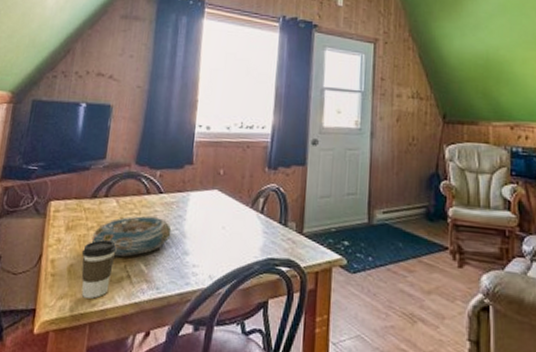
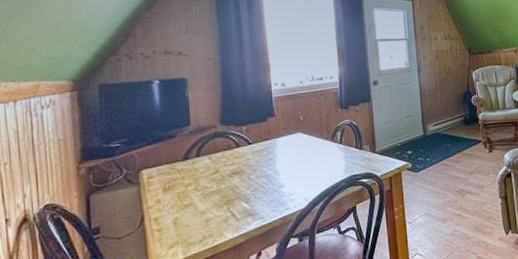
coffee cup: present [81,240,117,299] -> none [184,191,218,241]
decorative bowl: present [91,215,172,257] -> none [191,163,266,203]

